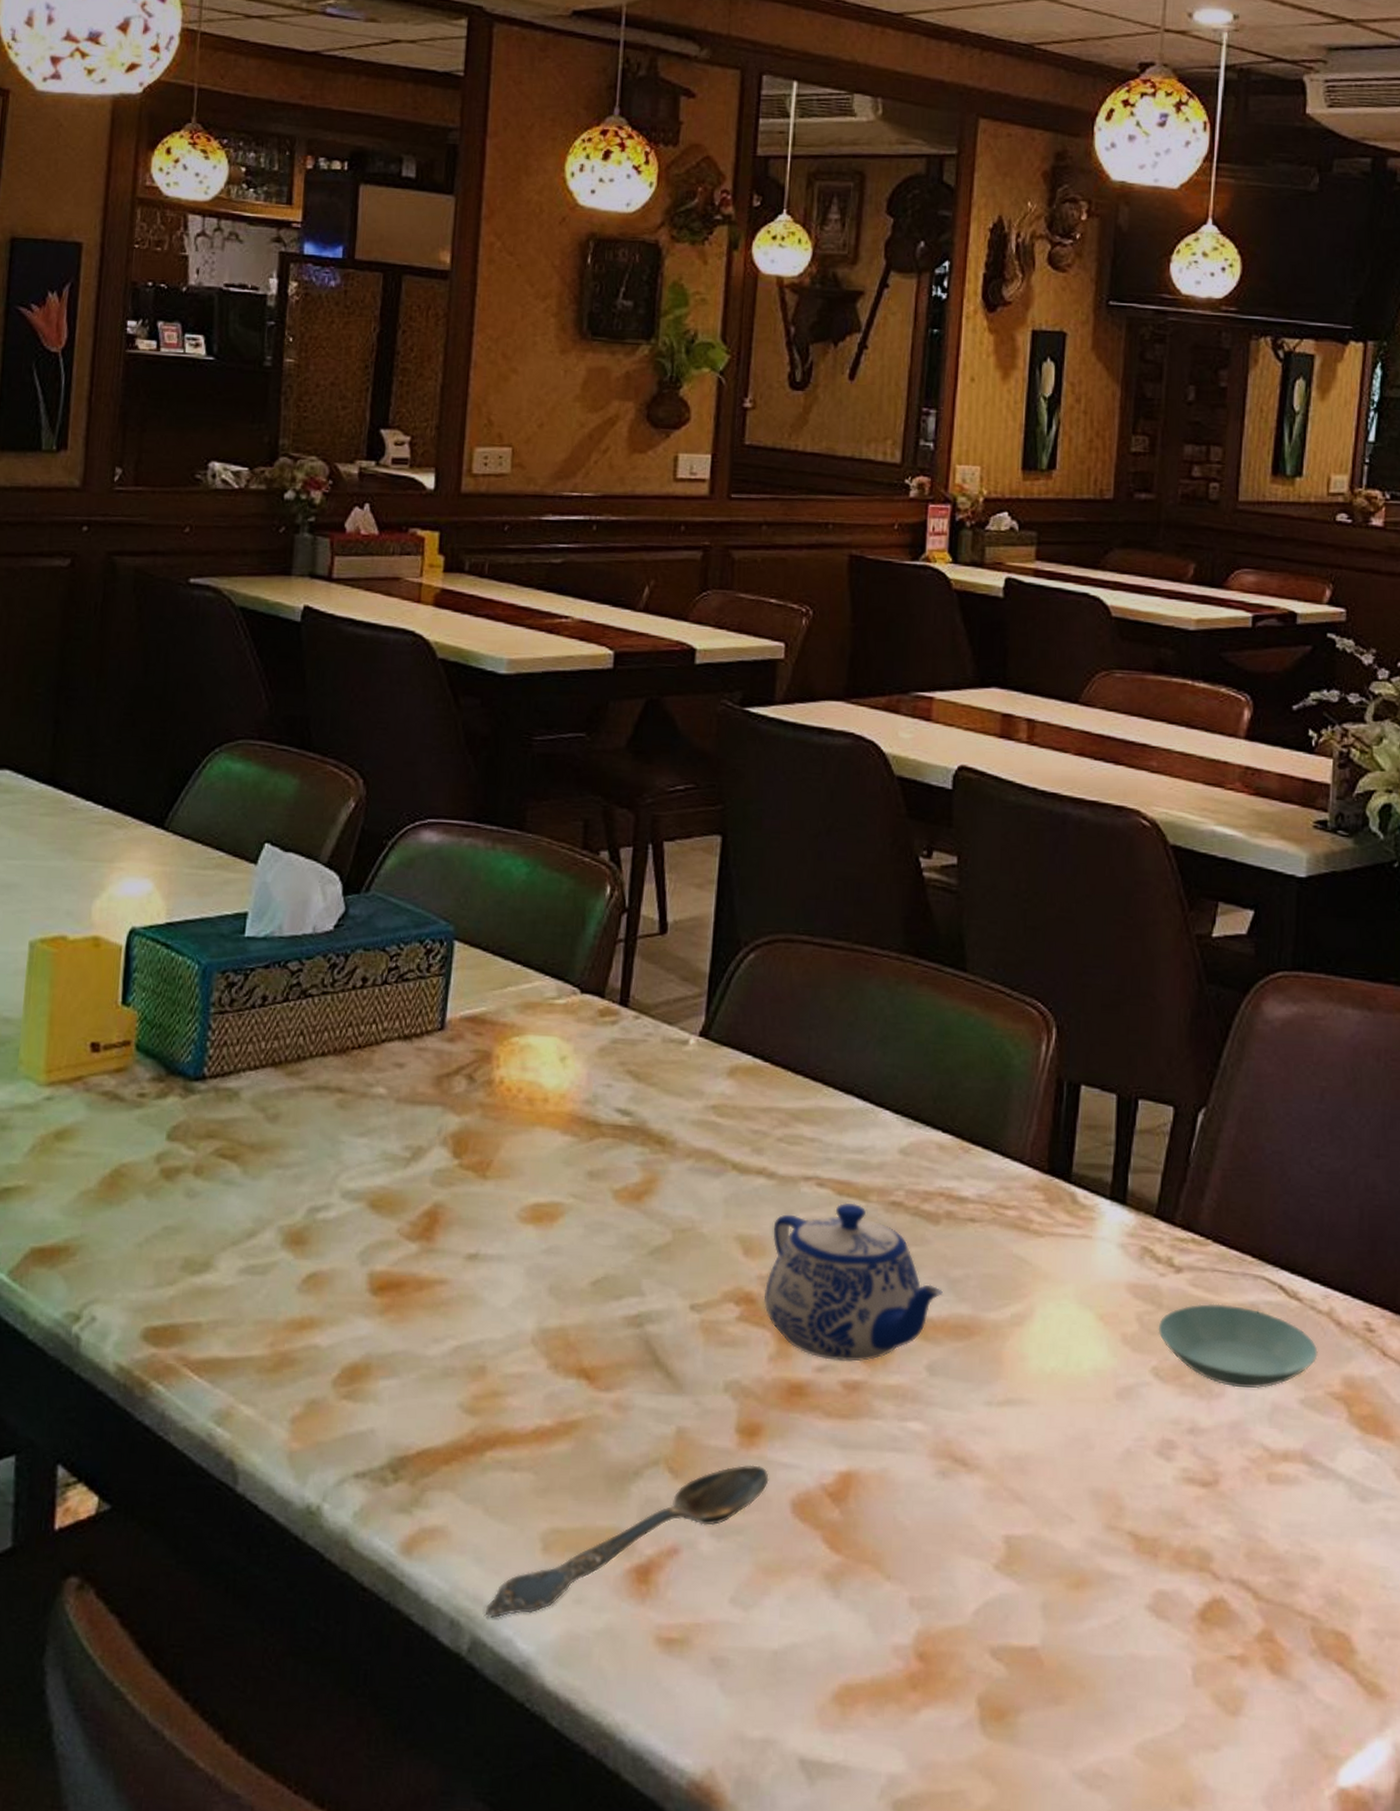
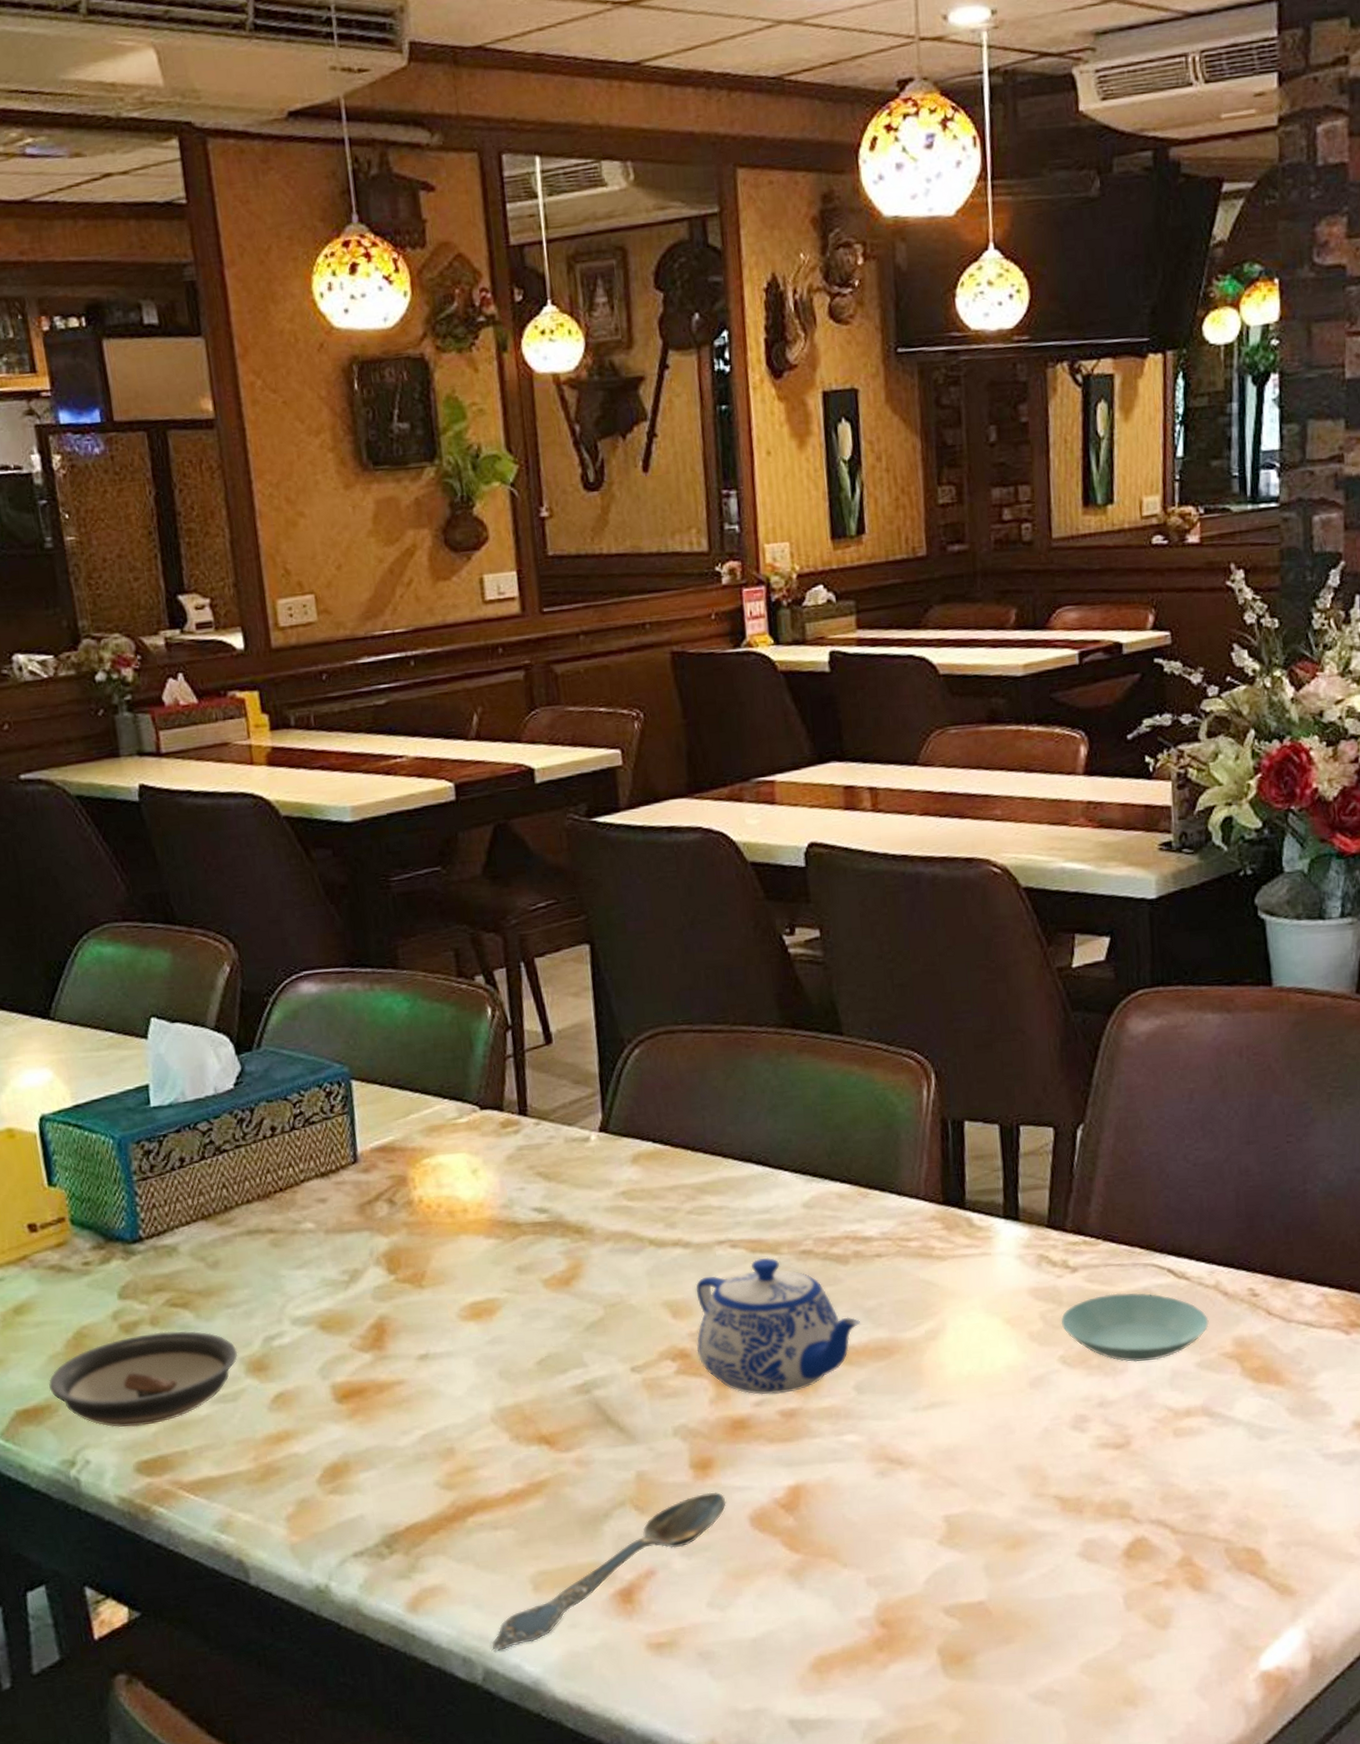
saucer: none [72,1183,279,1287] -> present [48,1330,238,1428]

